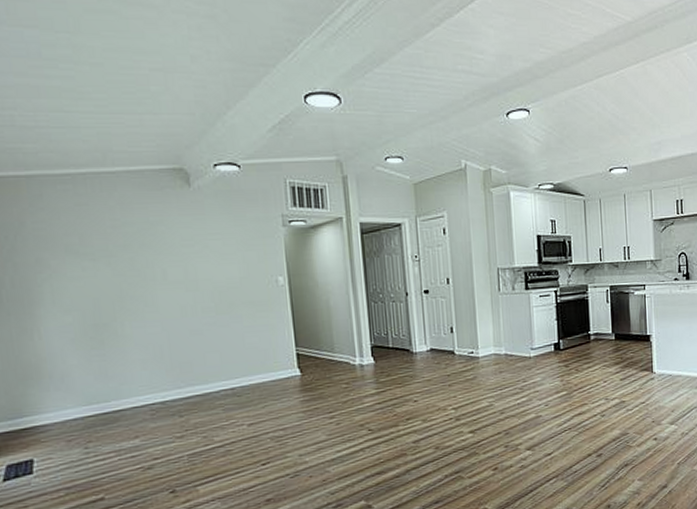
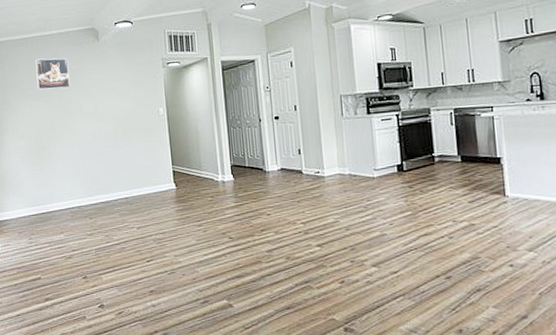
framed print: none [89,204,147,247] -> present [35,58,70,90]

